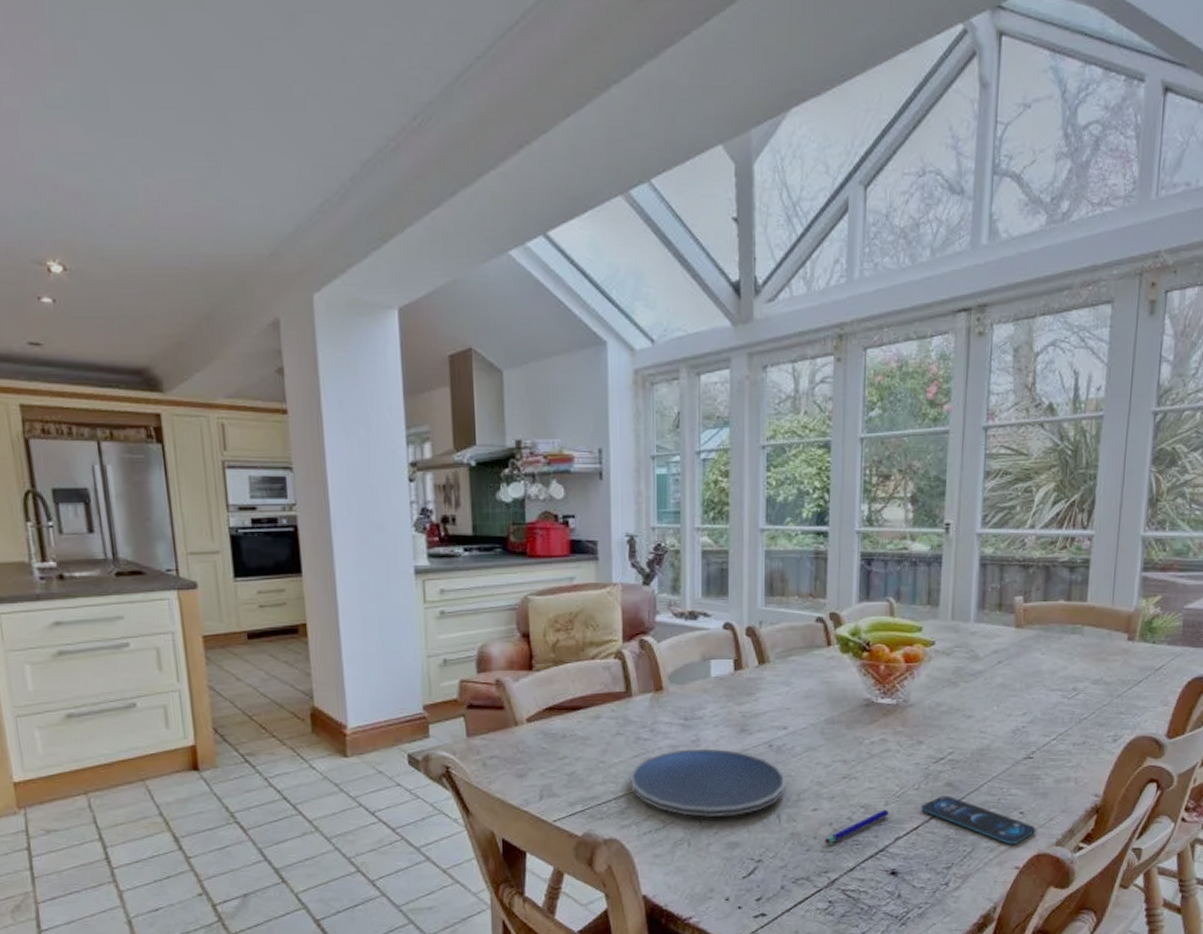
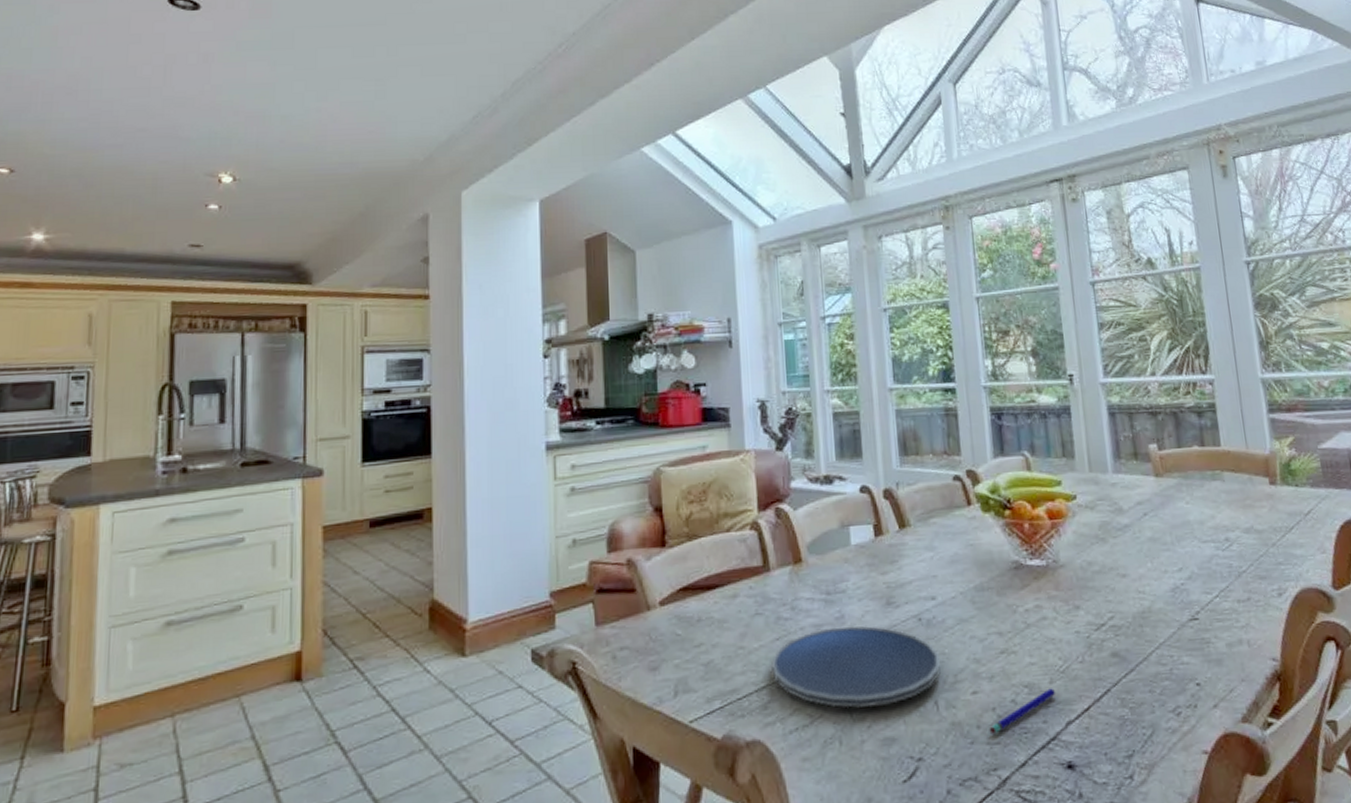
smartphone: present [921,795,1036,845] -> none [1089,668,1218,725]

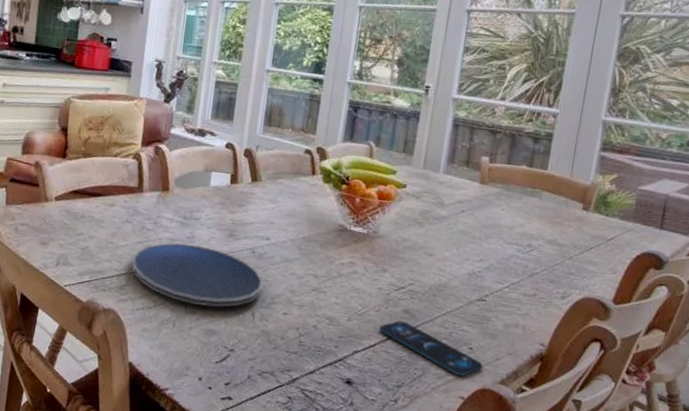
pen: present [989,688,1055,734] -> none [290,324,350,346]
smartphone: none [1089,668,1218,725] -> present [379,320,483,377]

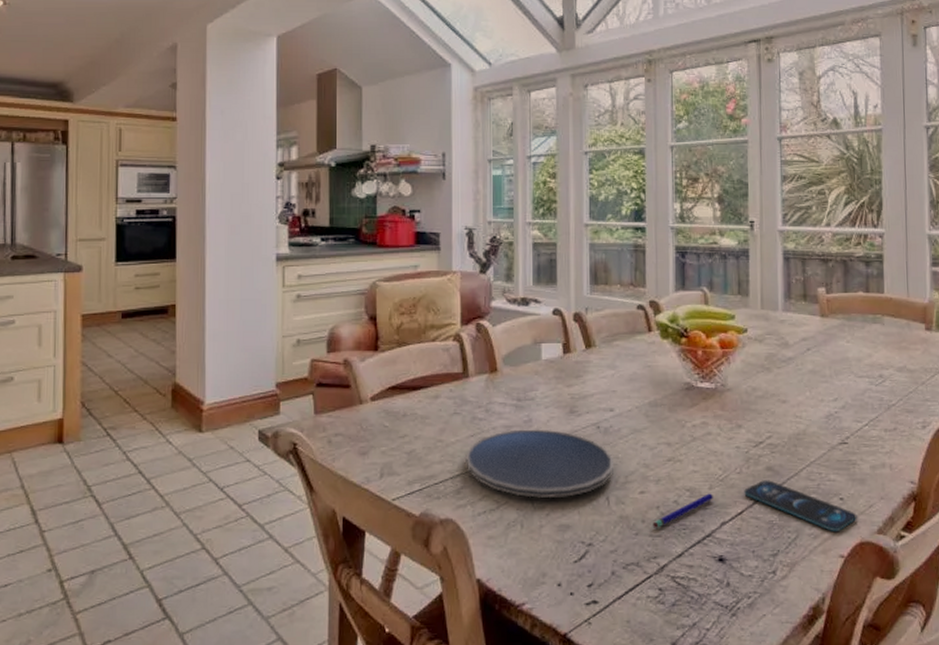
pen: none [290,324,350,346] -> present [652,493,713,528]

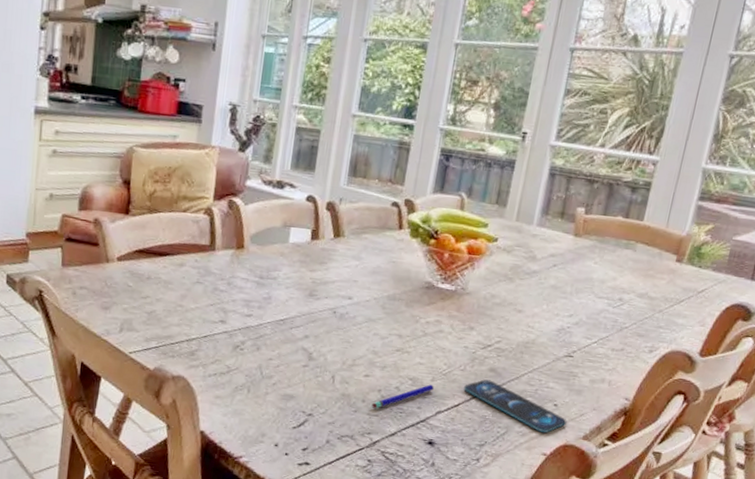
plate: present [466,429,613,498] -> none [202,304,344,371]

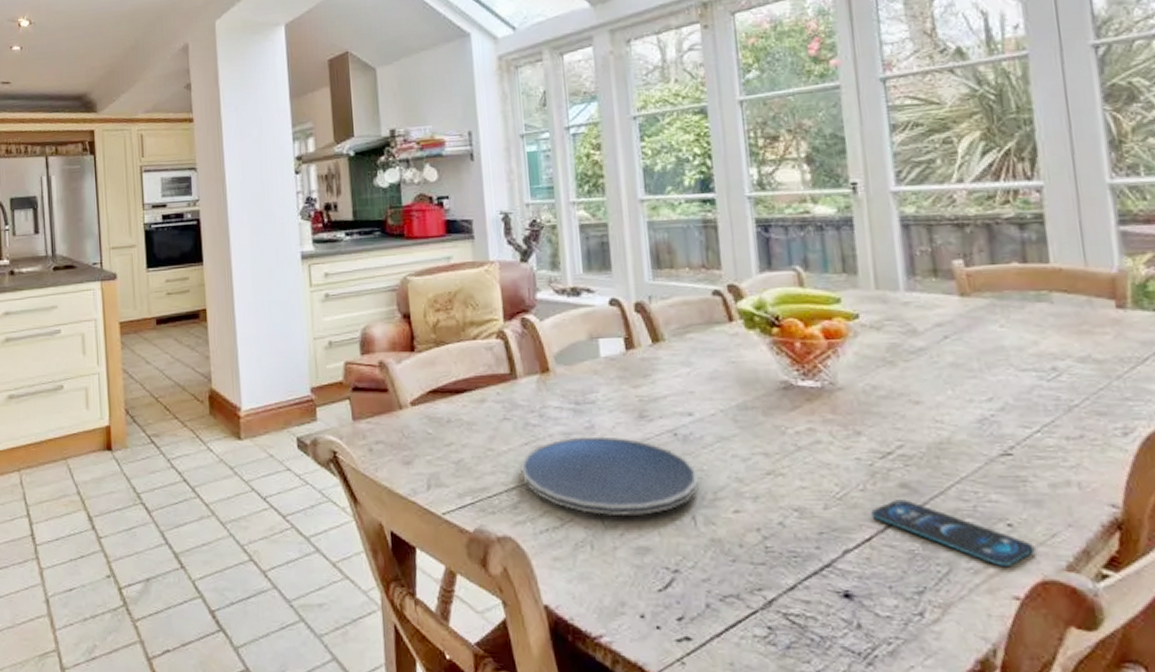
plate: none [202,304,344,371] -> present [520,436,699,515]
pen: present [371,384,434,409] -> none [753,514,830,554]

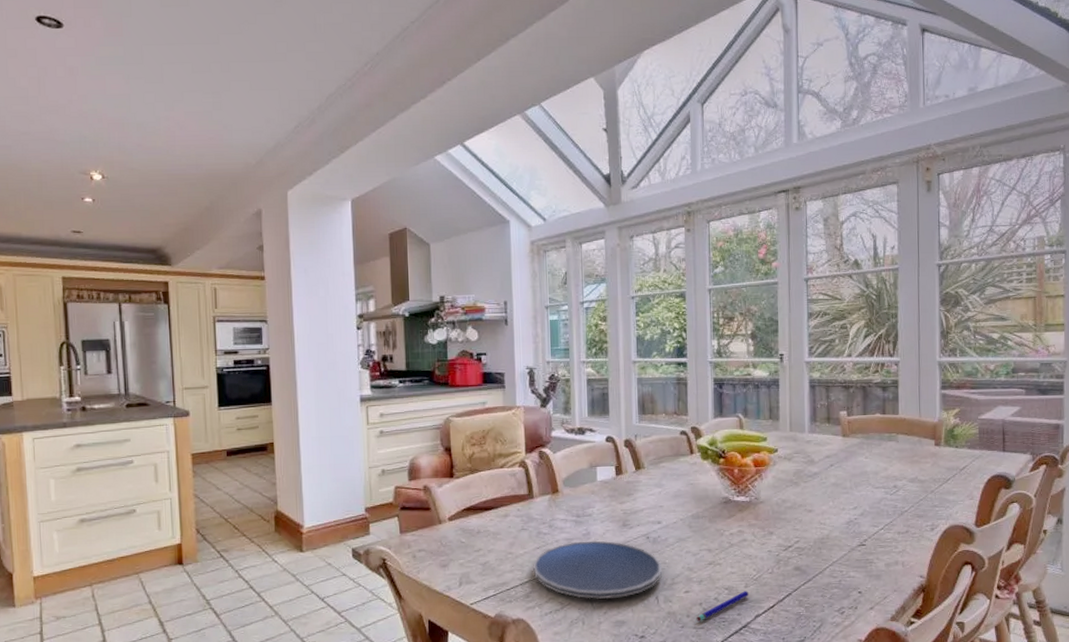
pen: none [753,514,830,554] -> present [696,591,748,621]
smartphone: present [871,499,1035,567] -> none [775,578,873,621]

